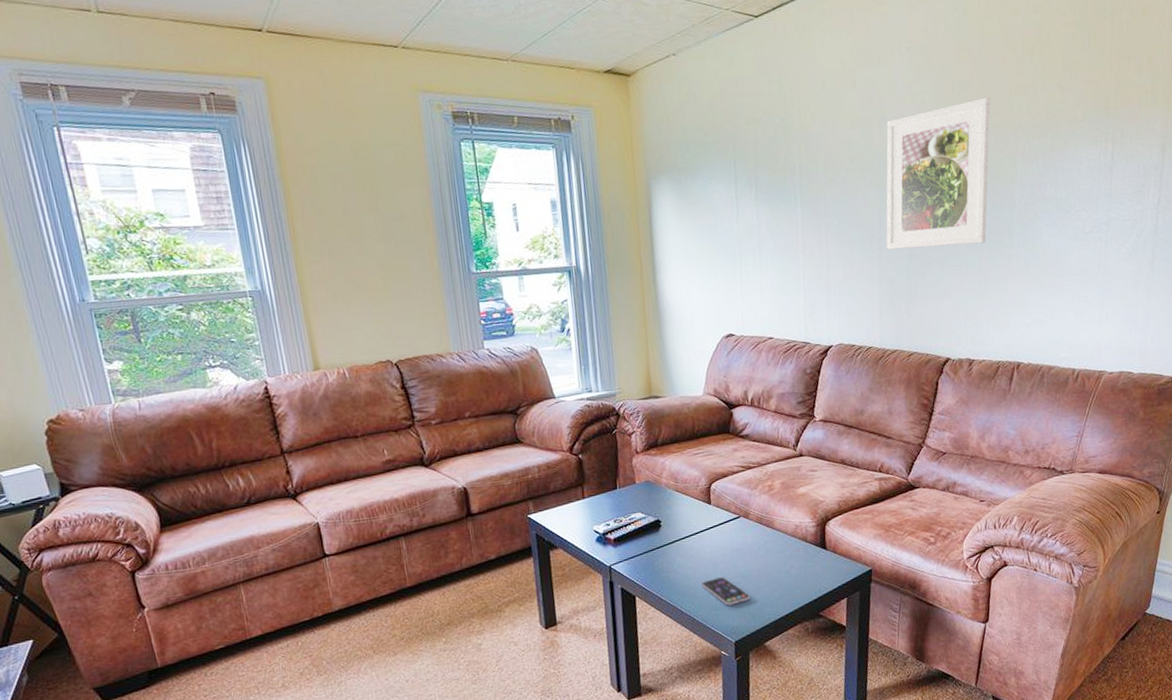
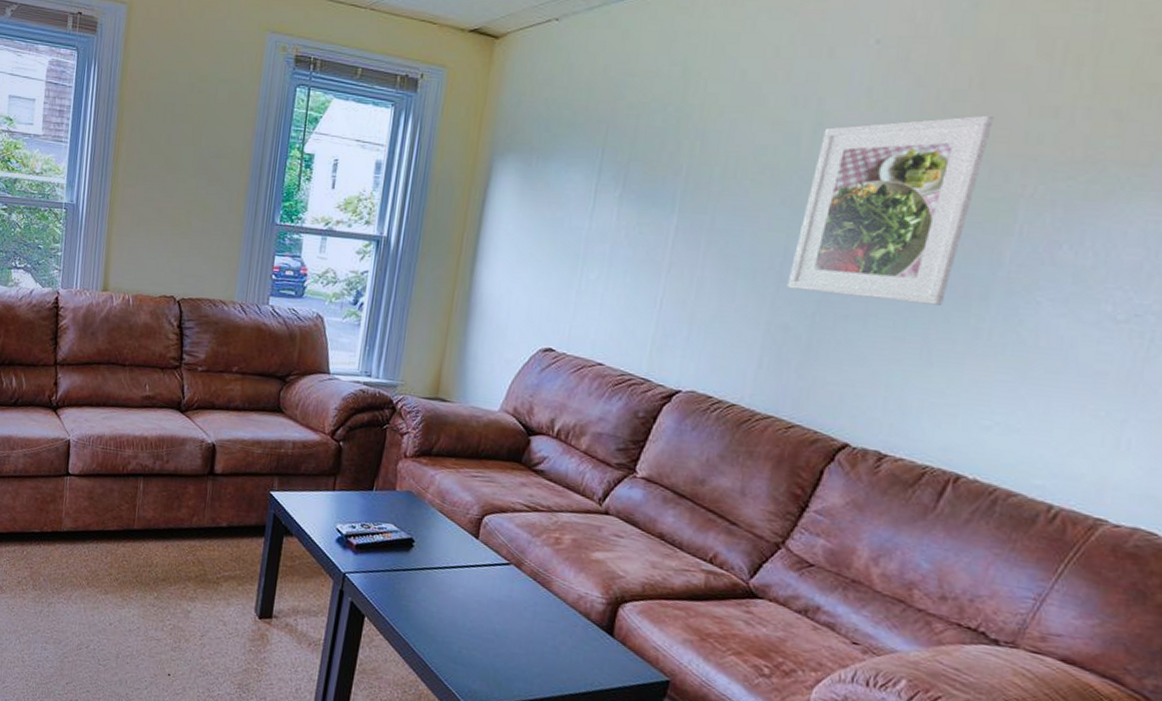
smartphone: present [701,576,750,606] -> none [444,624,500,665]

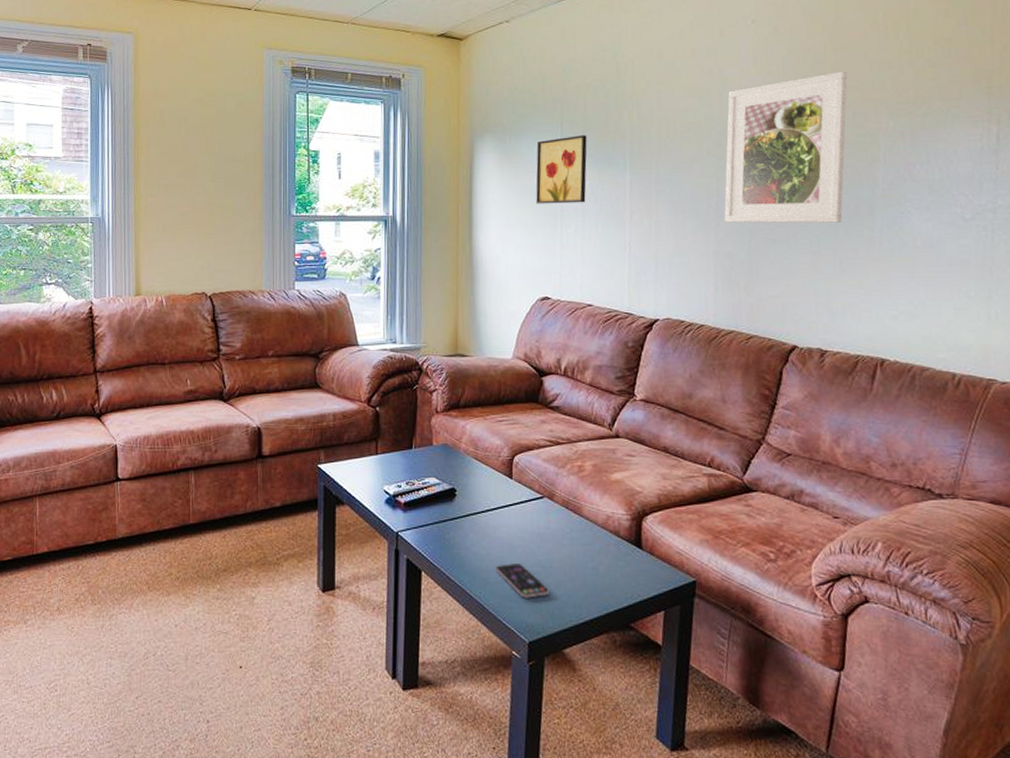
smartphone: none [444,624,500,665] -> present [496,562,549,598]
wall art: none [556,165,632,246] -> present [536,135,587,204]

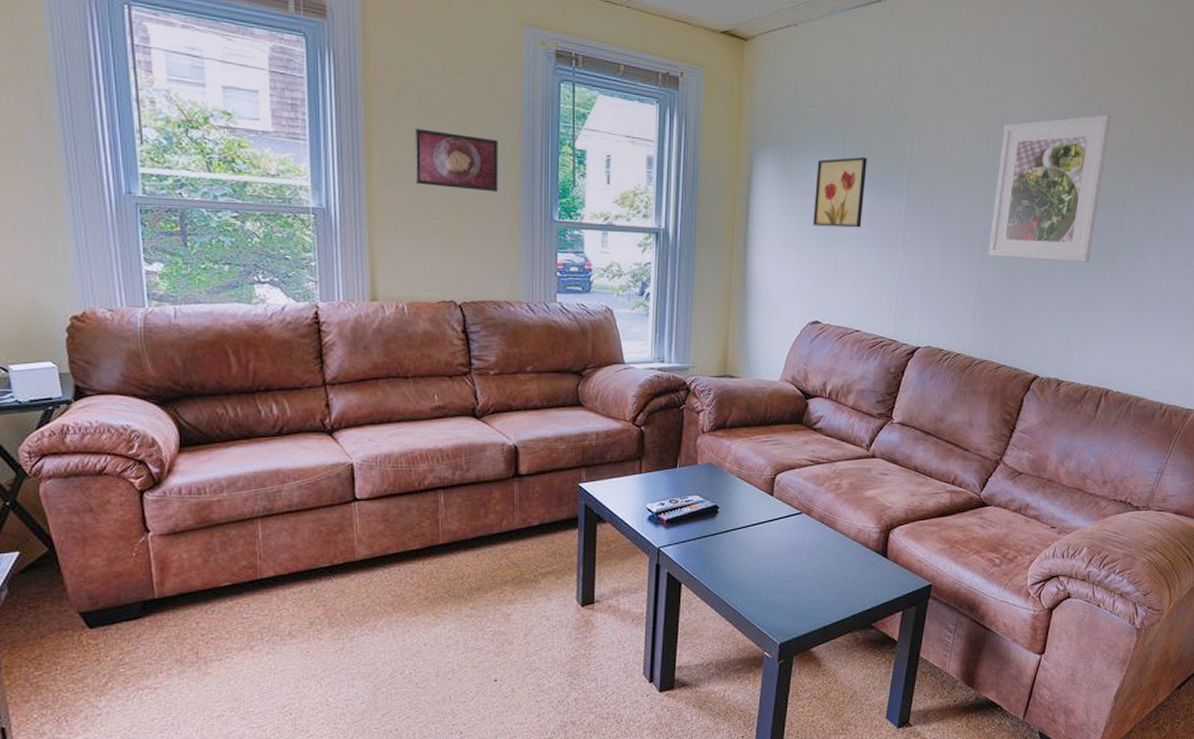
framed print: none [173,144,243,194] -> present [414,129,498,193]
smartphone: present [496,562,549,598] -> none [753,573,801,605]

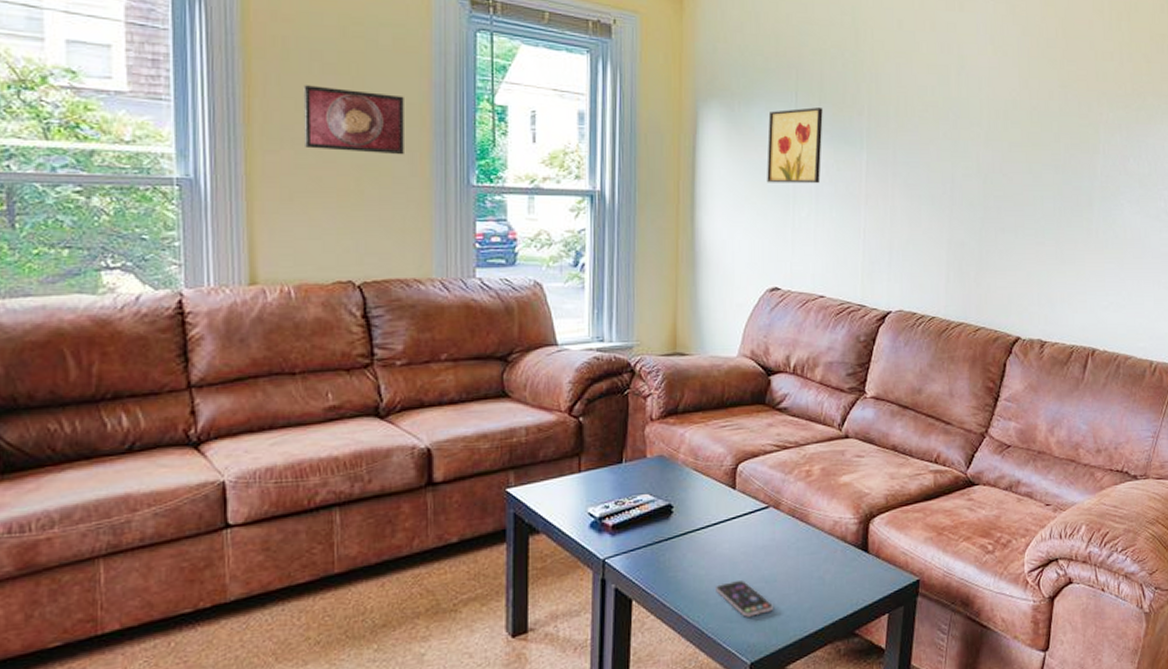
smartphone: none [753,573,801,605] -> present [716,579,773,617]
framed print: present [988,114,1111,262] -> none [958,58,1075,213]

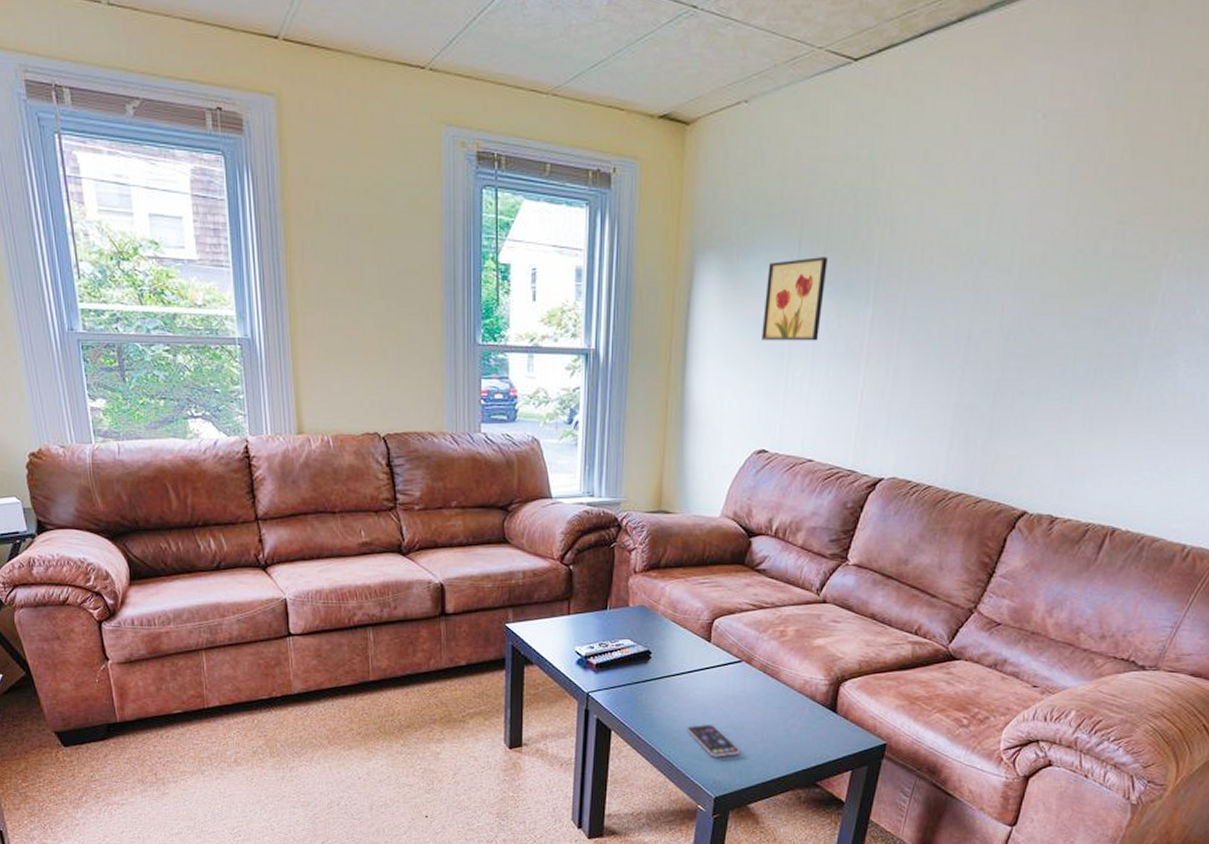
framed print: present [303,85,404,155] -> none [334,249,419,315]

